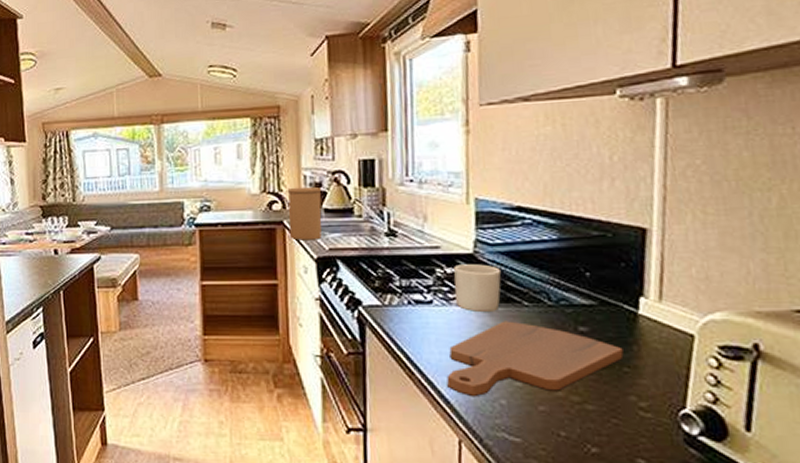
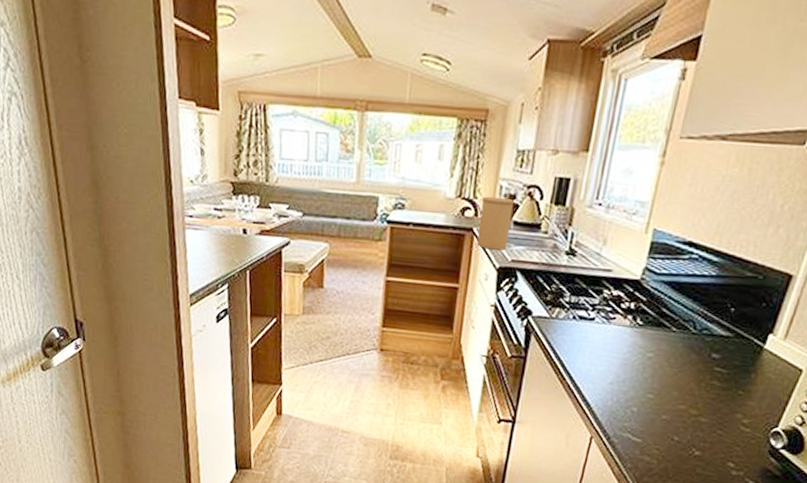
cutting board: present [447,321,624,397] -> none [591,342,743,405]
mug: present [454,264,502,313] -> none [614,288,661,334]

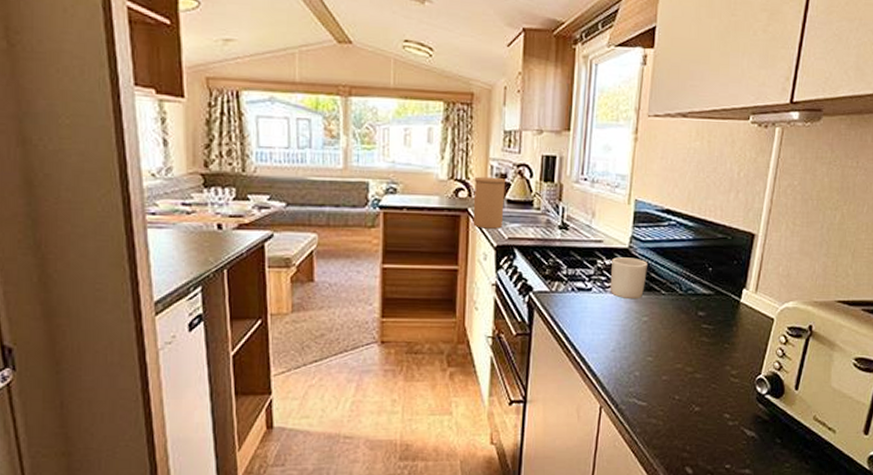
mug: none [614,288,661,334] -> present [610,257,648,300]

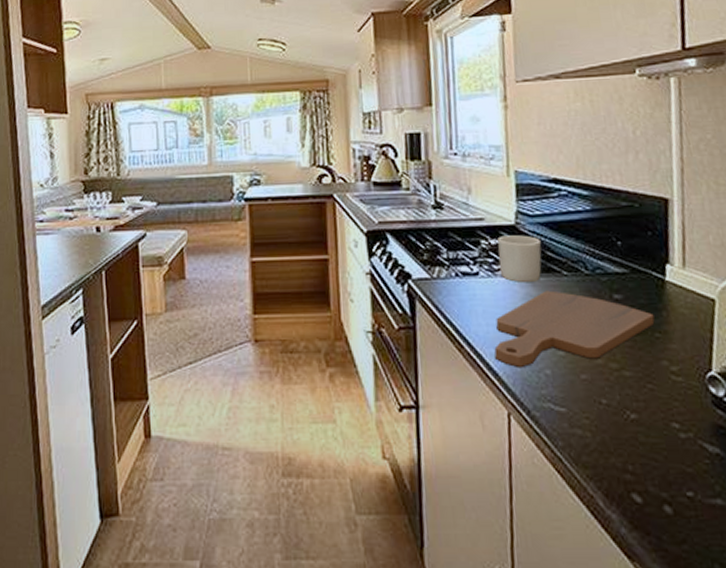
canister: present [473,176,506,229] -> none [336,160,371,214]
cutting board: none [596,306,726,371] -> present [494,290,655,369]

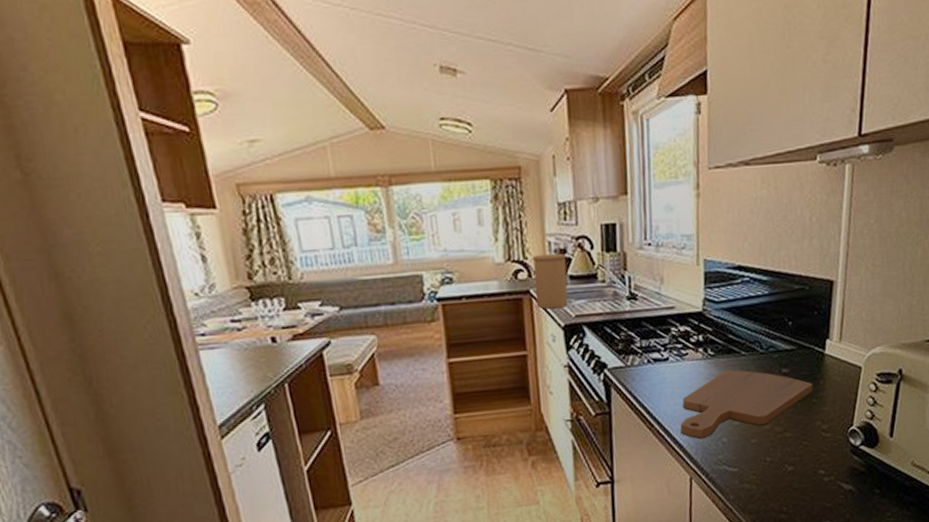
canister: none [336,160,371,214] -> present [532,253,568,310]
mug: present [497,235,542,283] -> none [686,320,725,365]

